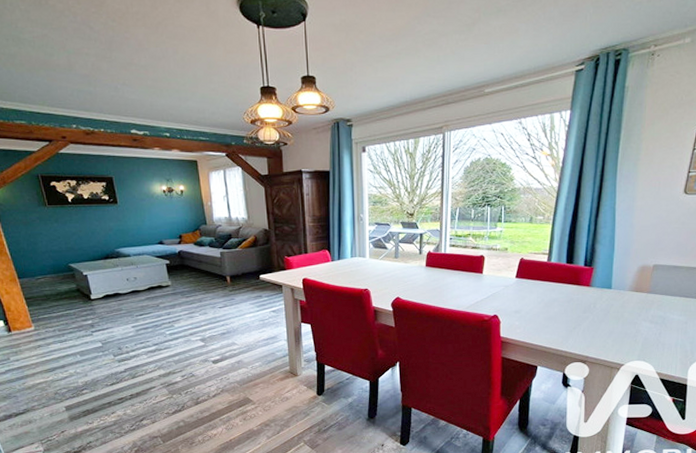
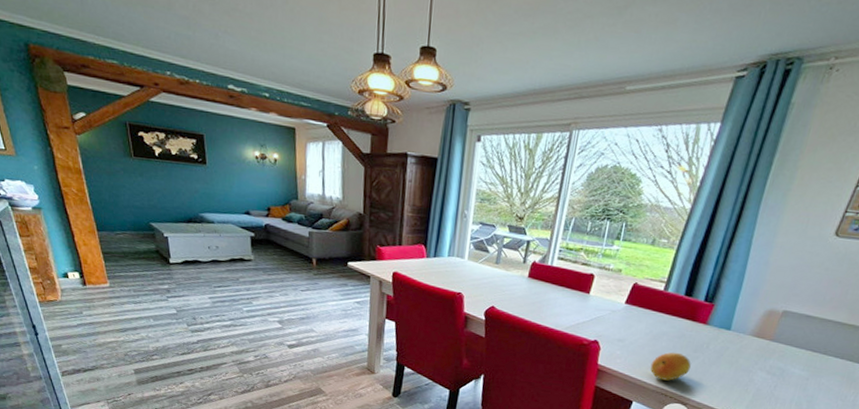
fruit: none [547,315,583,343] -> present [650,352,691,381]

